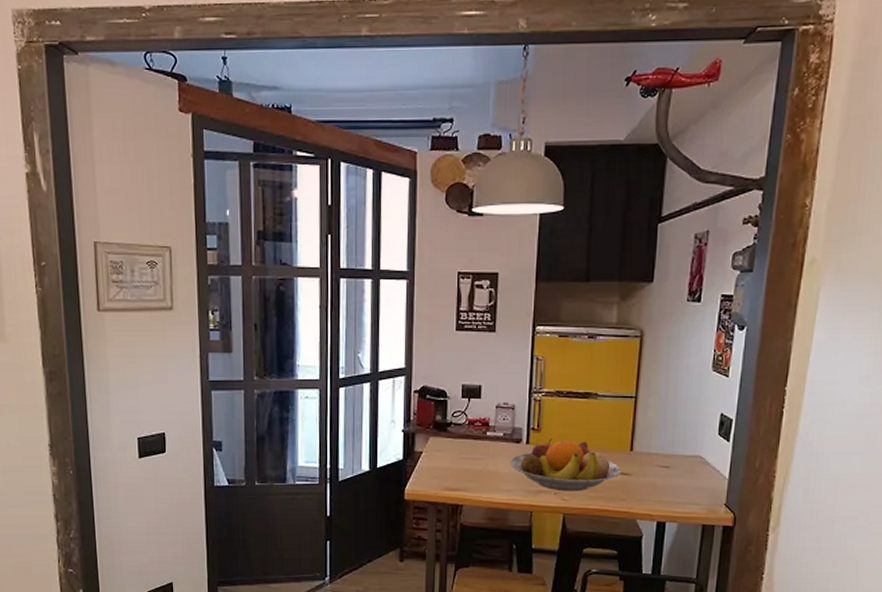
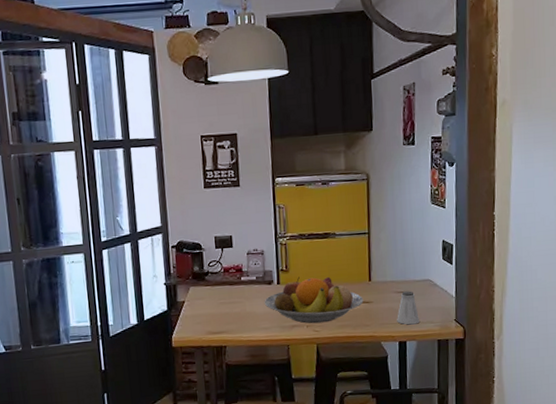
saltshaker: none [657,466,684,504] -> present [397,291,419,325]

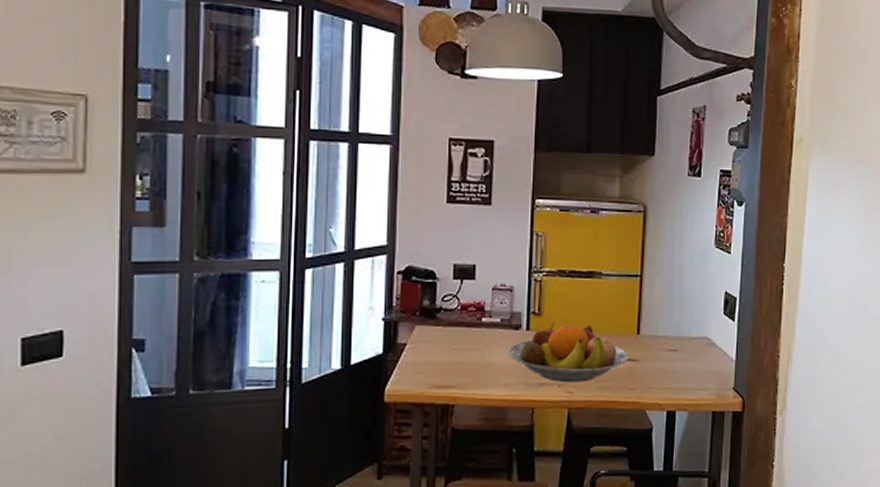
saltshaker: present [397,291,419,325] -> none [666,349,693,391]

